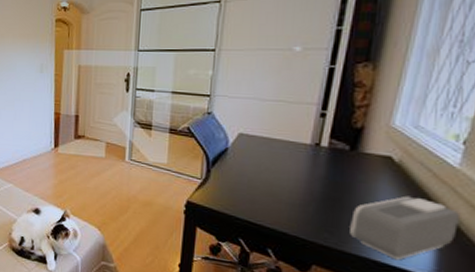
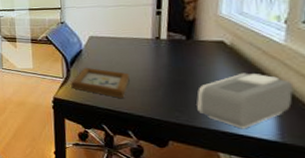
picture frame: none [209,169,278,210] -> present [71,67,130,98]

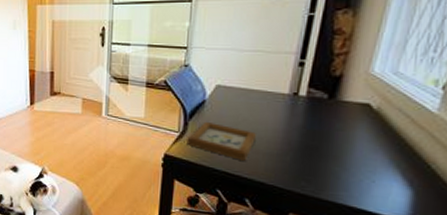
alarm clock: present [197,73,293,129] -> none [326,142,436,206]

